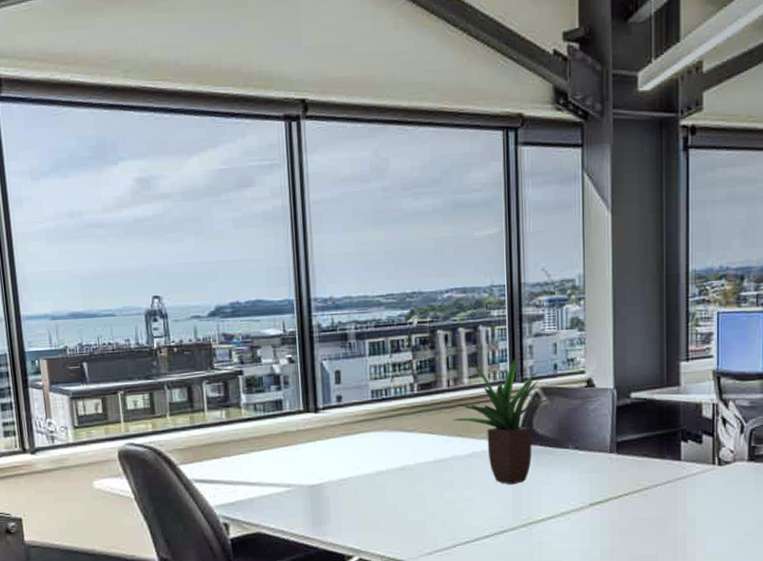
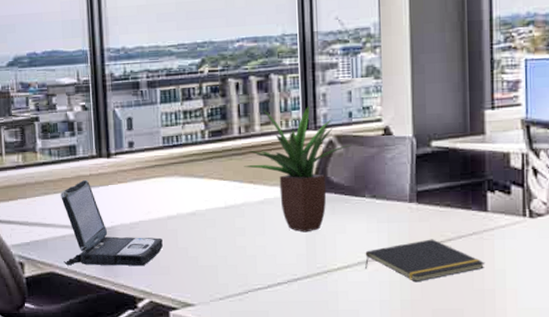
laptop: none [266,435,372,525] -> present [60,179,163,266]
notepad: none [568,488,678,531] -> present [365,239,485,283]

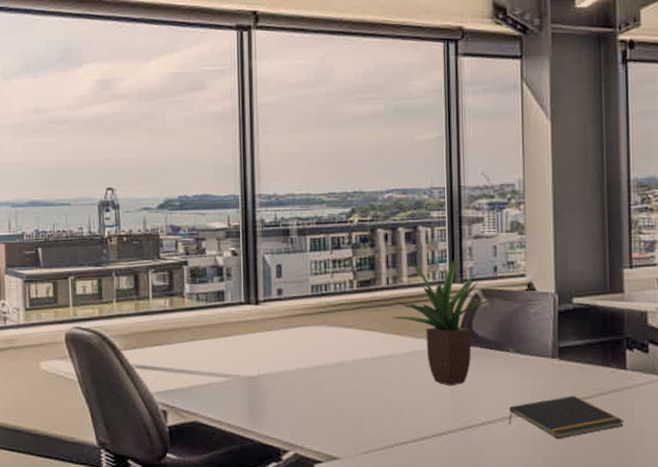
laptop: present [60,179,163,266] -> none [207,326,309,416]

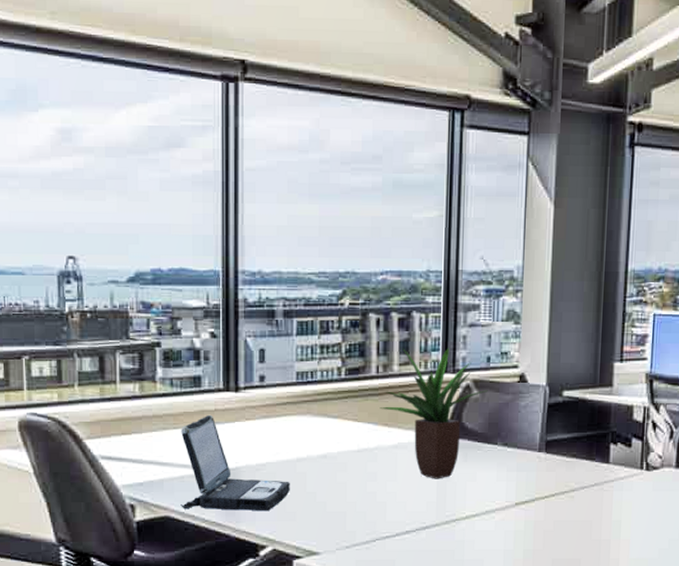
laptop: none [207,326,309,416] -> present [181,414,290,510]
notepad: present [509,395,625,439] -> none [493,489,604,532]

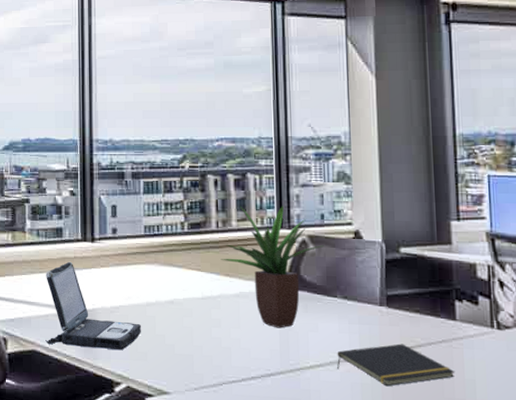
notepad: none [493,489,604,532] -> present [337,343,455,387]

